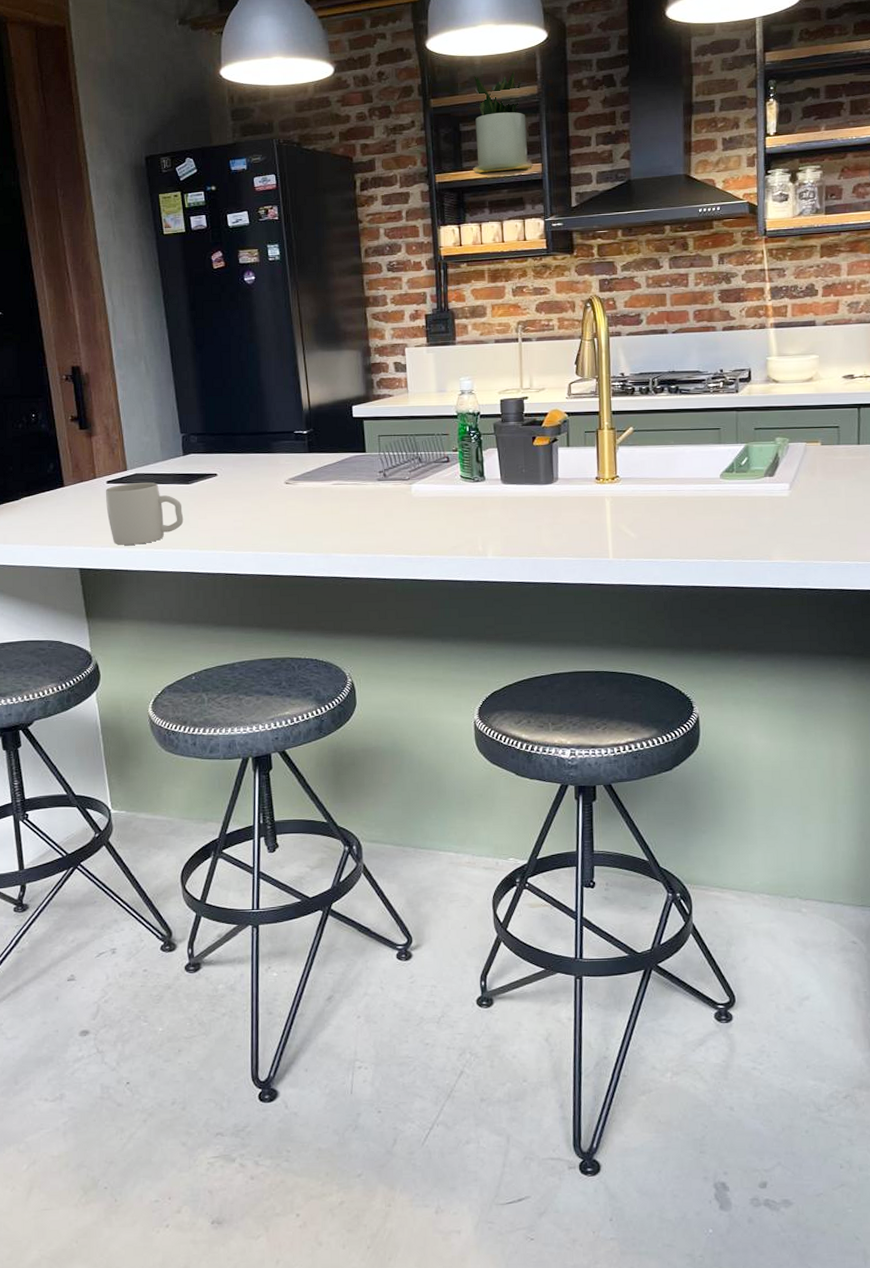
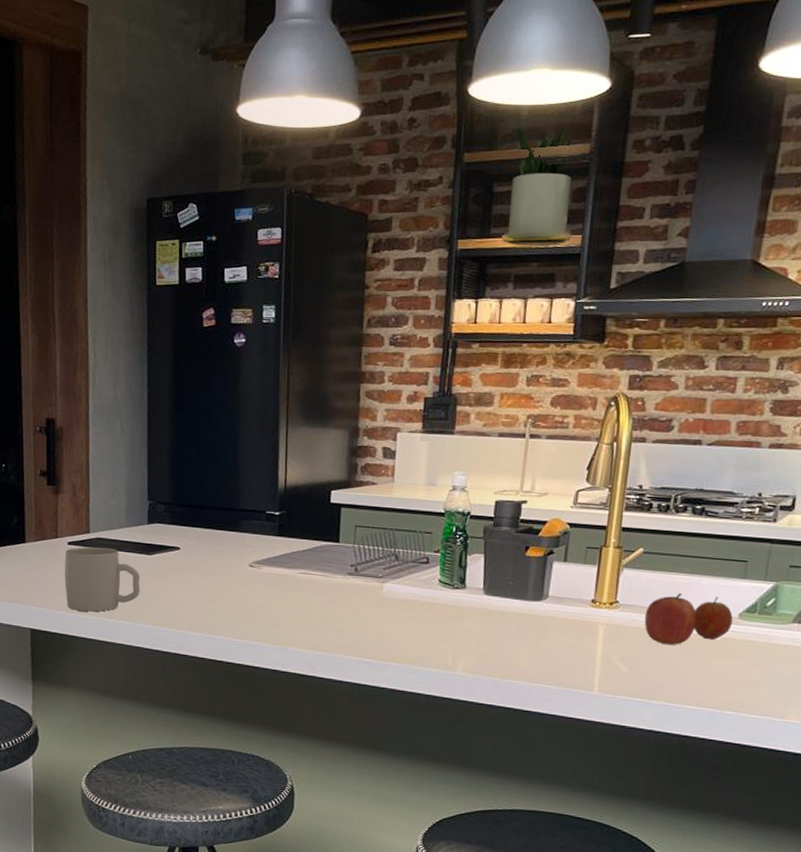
fruit: none [642,463,687,508] -> present [644,593,697,645]
fruit: none [683,462,716,500] -> present [694,596,733,640]

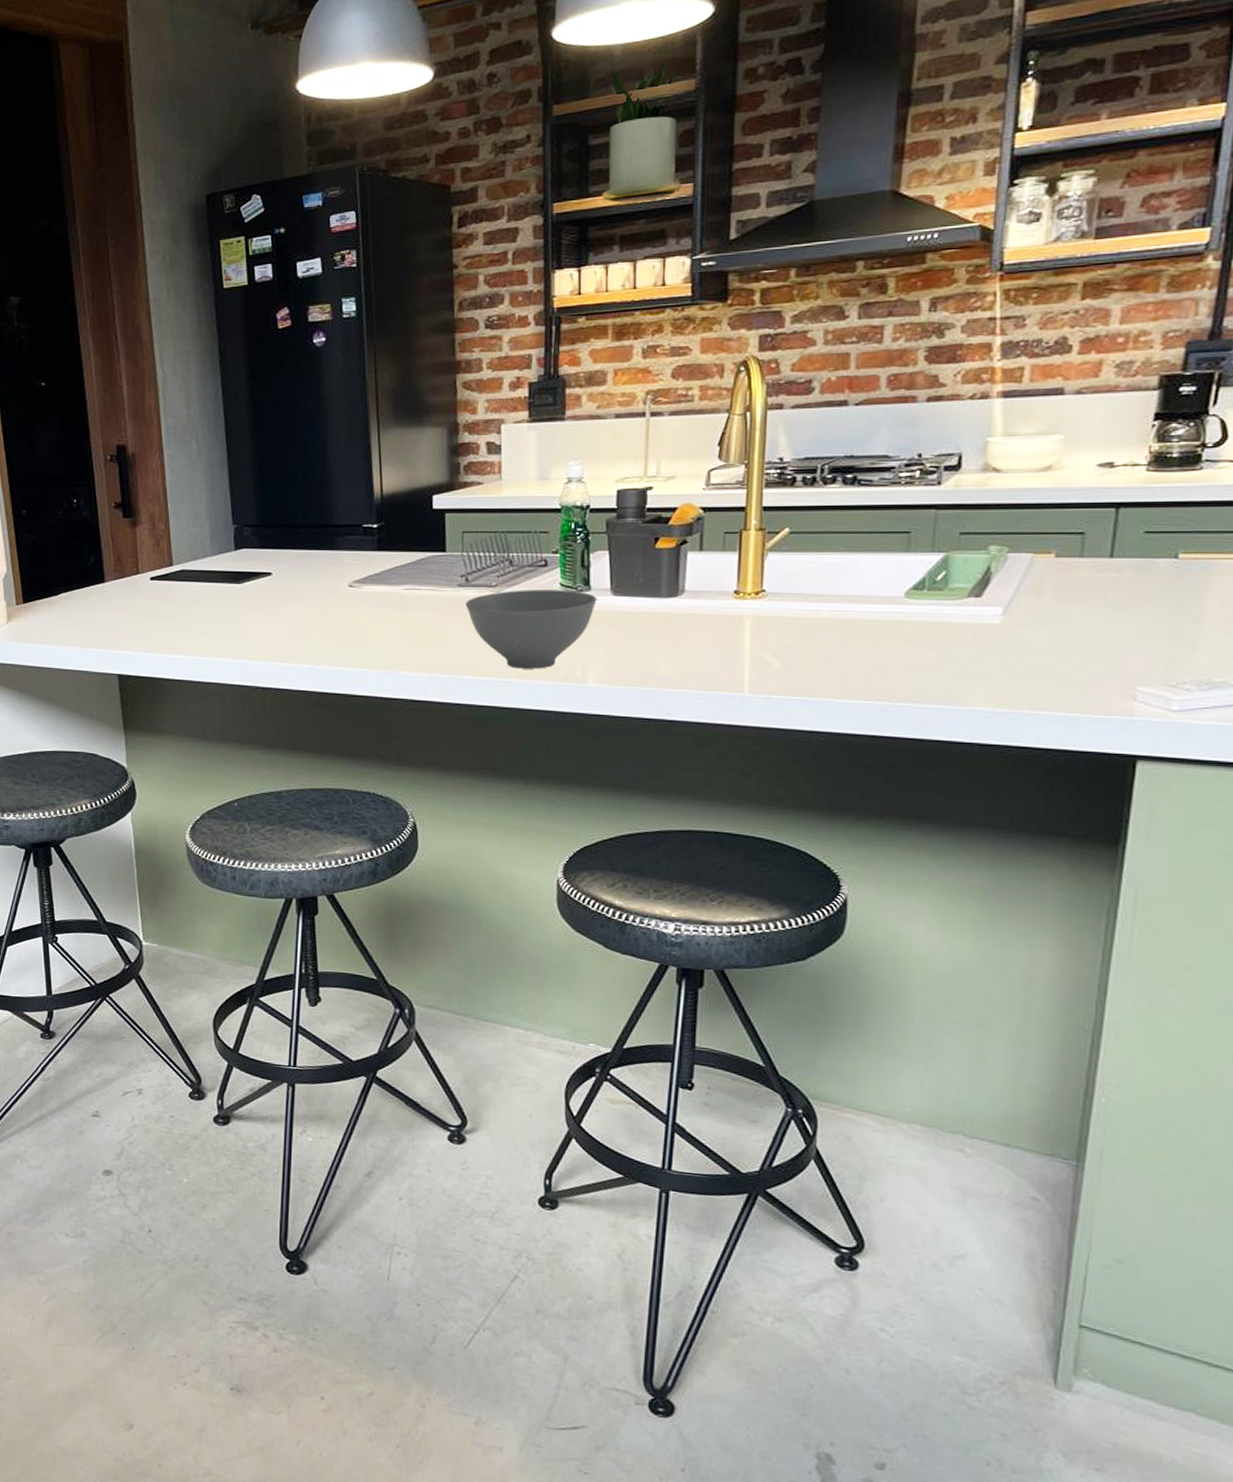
mug: present [64,547,141,612] -> none [149,580,233,651]
bowl: none [353,582,471,655] -> present [466,590,597,669]
fruit: present [644,593,697,645] -> none [796,575,857,633]
fruit: present [694,596,733,640] -> none [853,575,898,625]

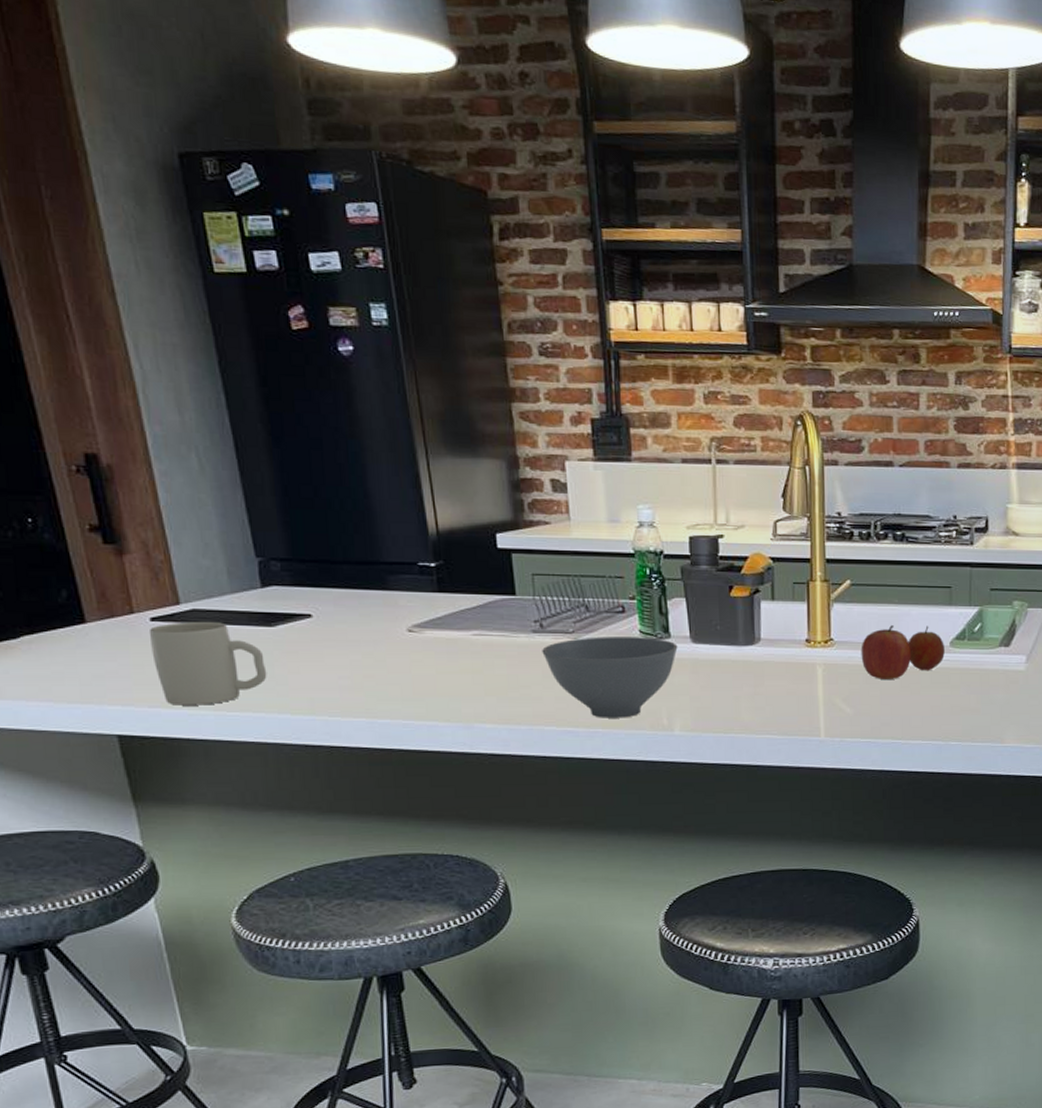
mug: none [149,580,233,651] -> present [150,622,267,705]
planter: present [600,61,682,203] -> none [650,96,731,241]
fruit: none [796,575,857,633] -> present [861,625,912,679]
fruit: none [853,575,898,625] -> present [908,626,945,671]

